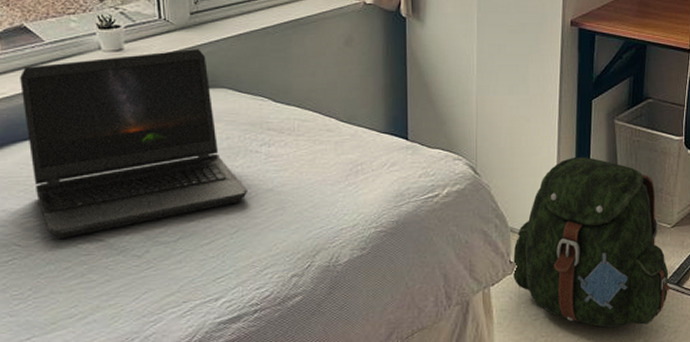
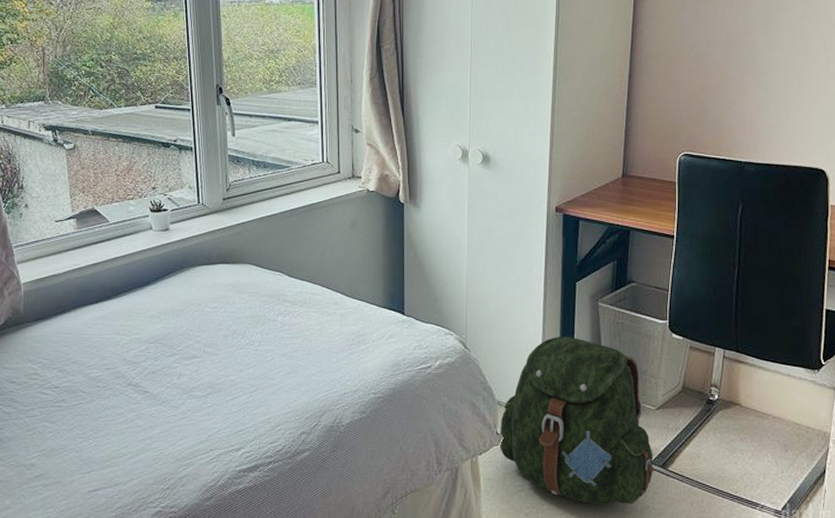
laptop computer: present [20,49,247,240] -> none [90,230,265,389]

